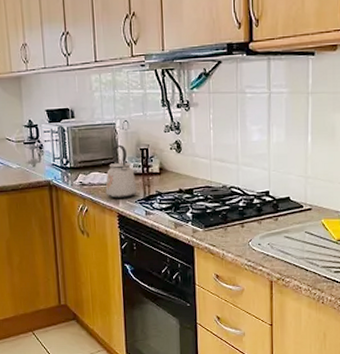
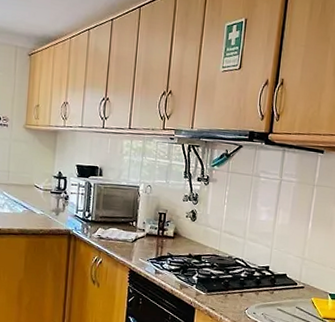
kettle: present [105,144,137,199] -> none [121,206,151,256]

